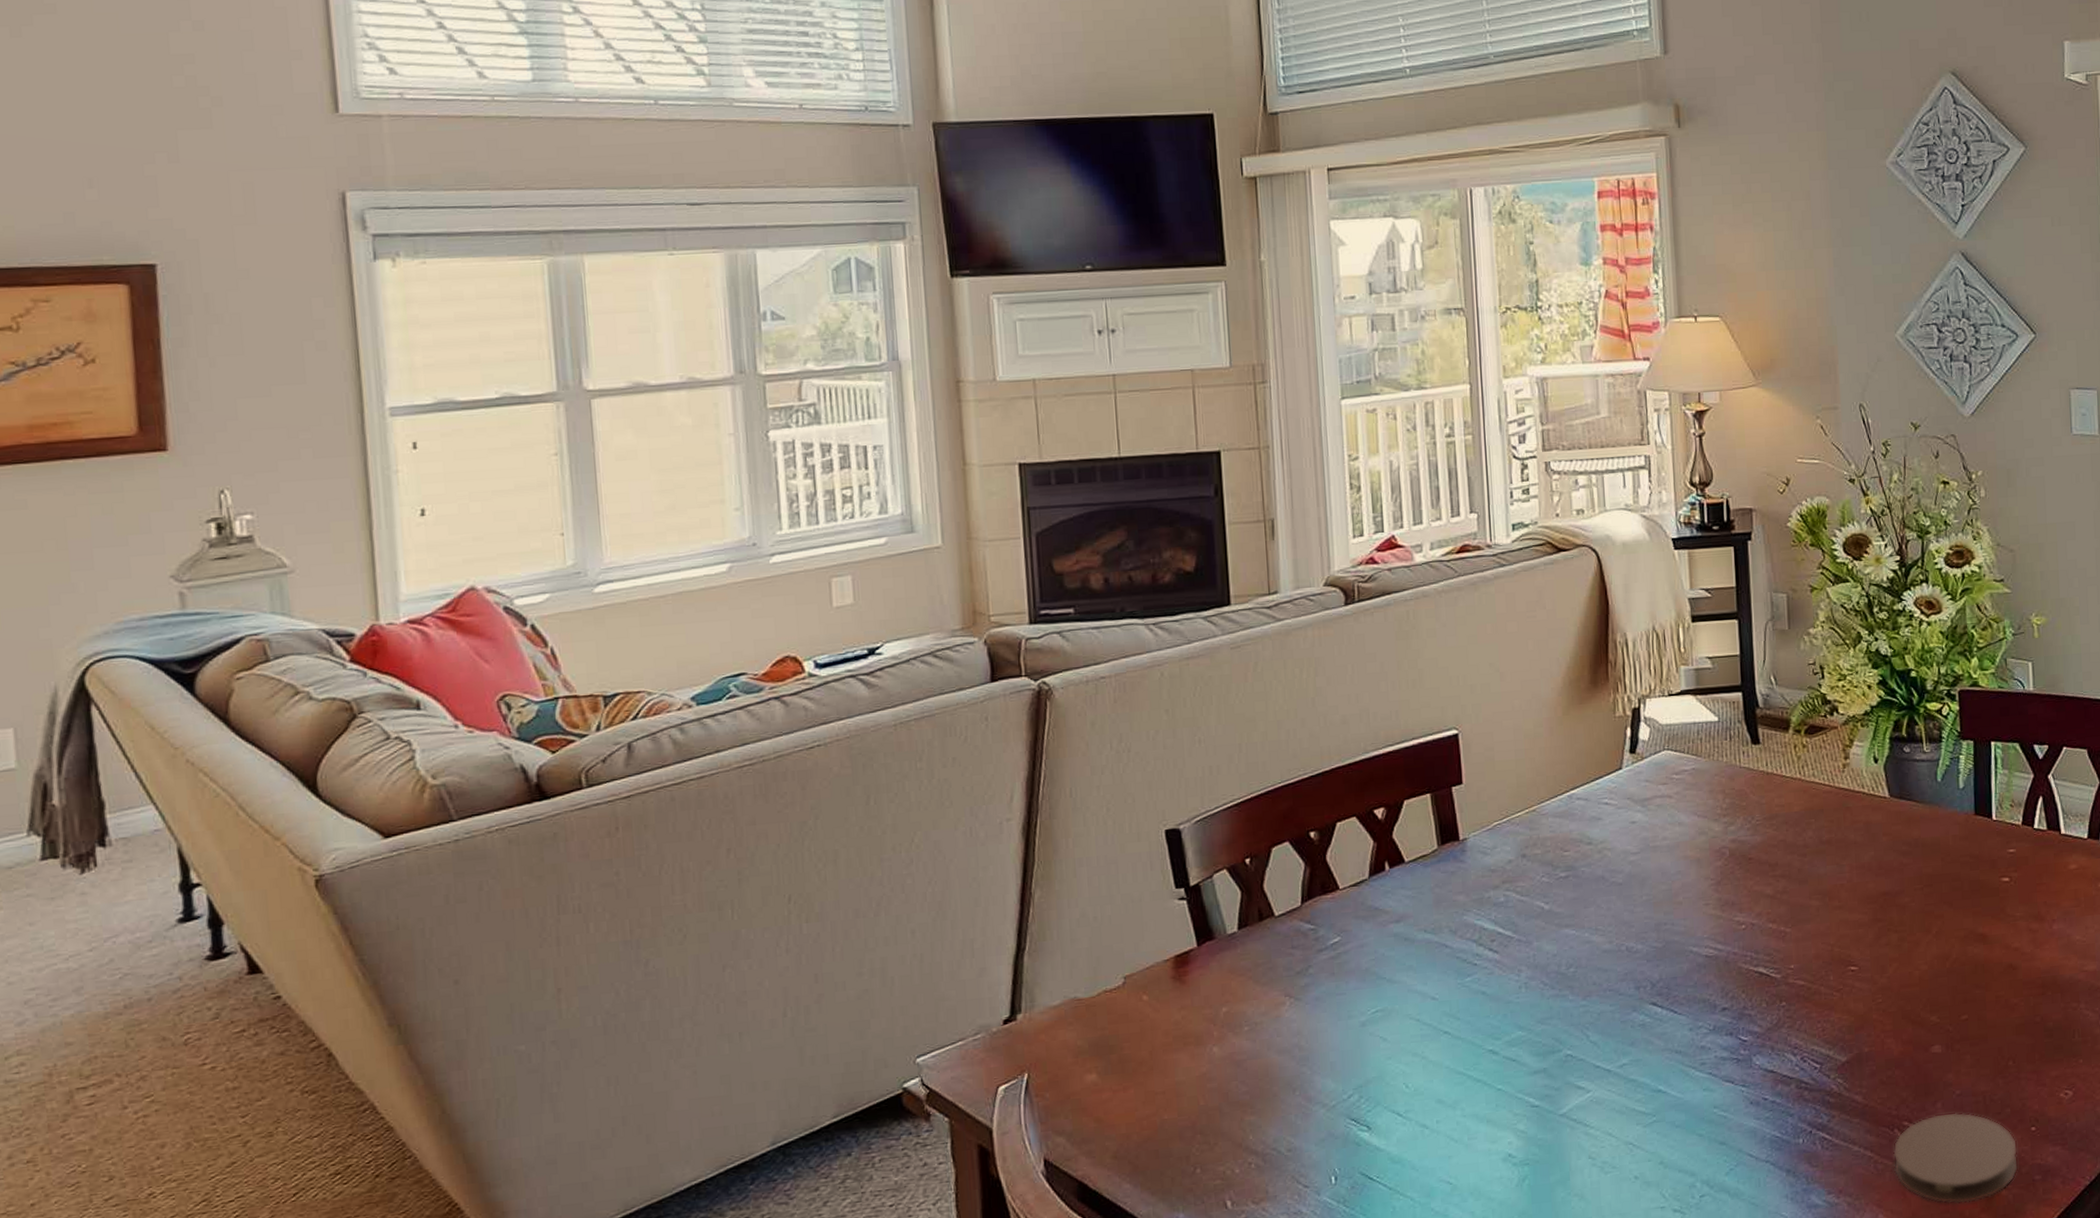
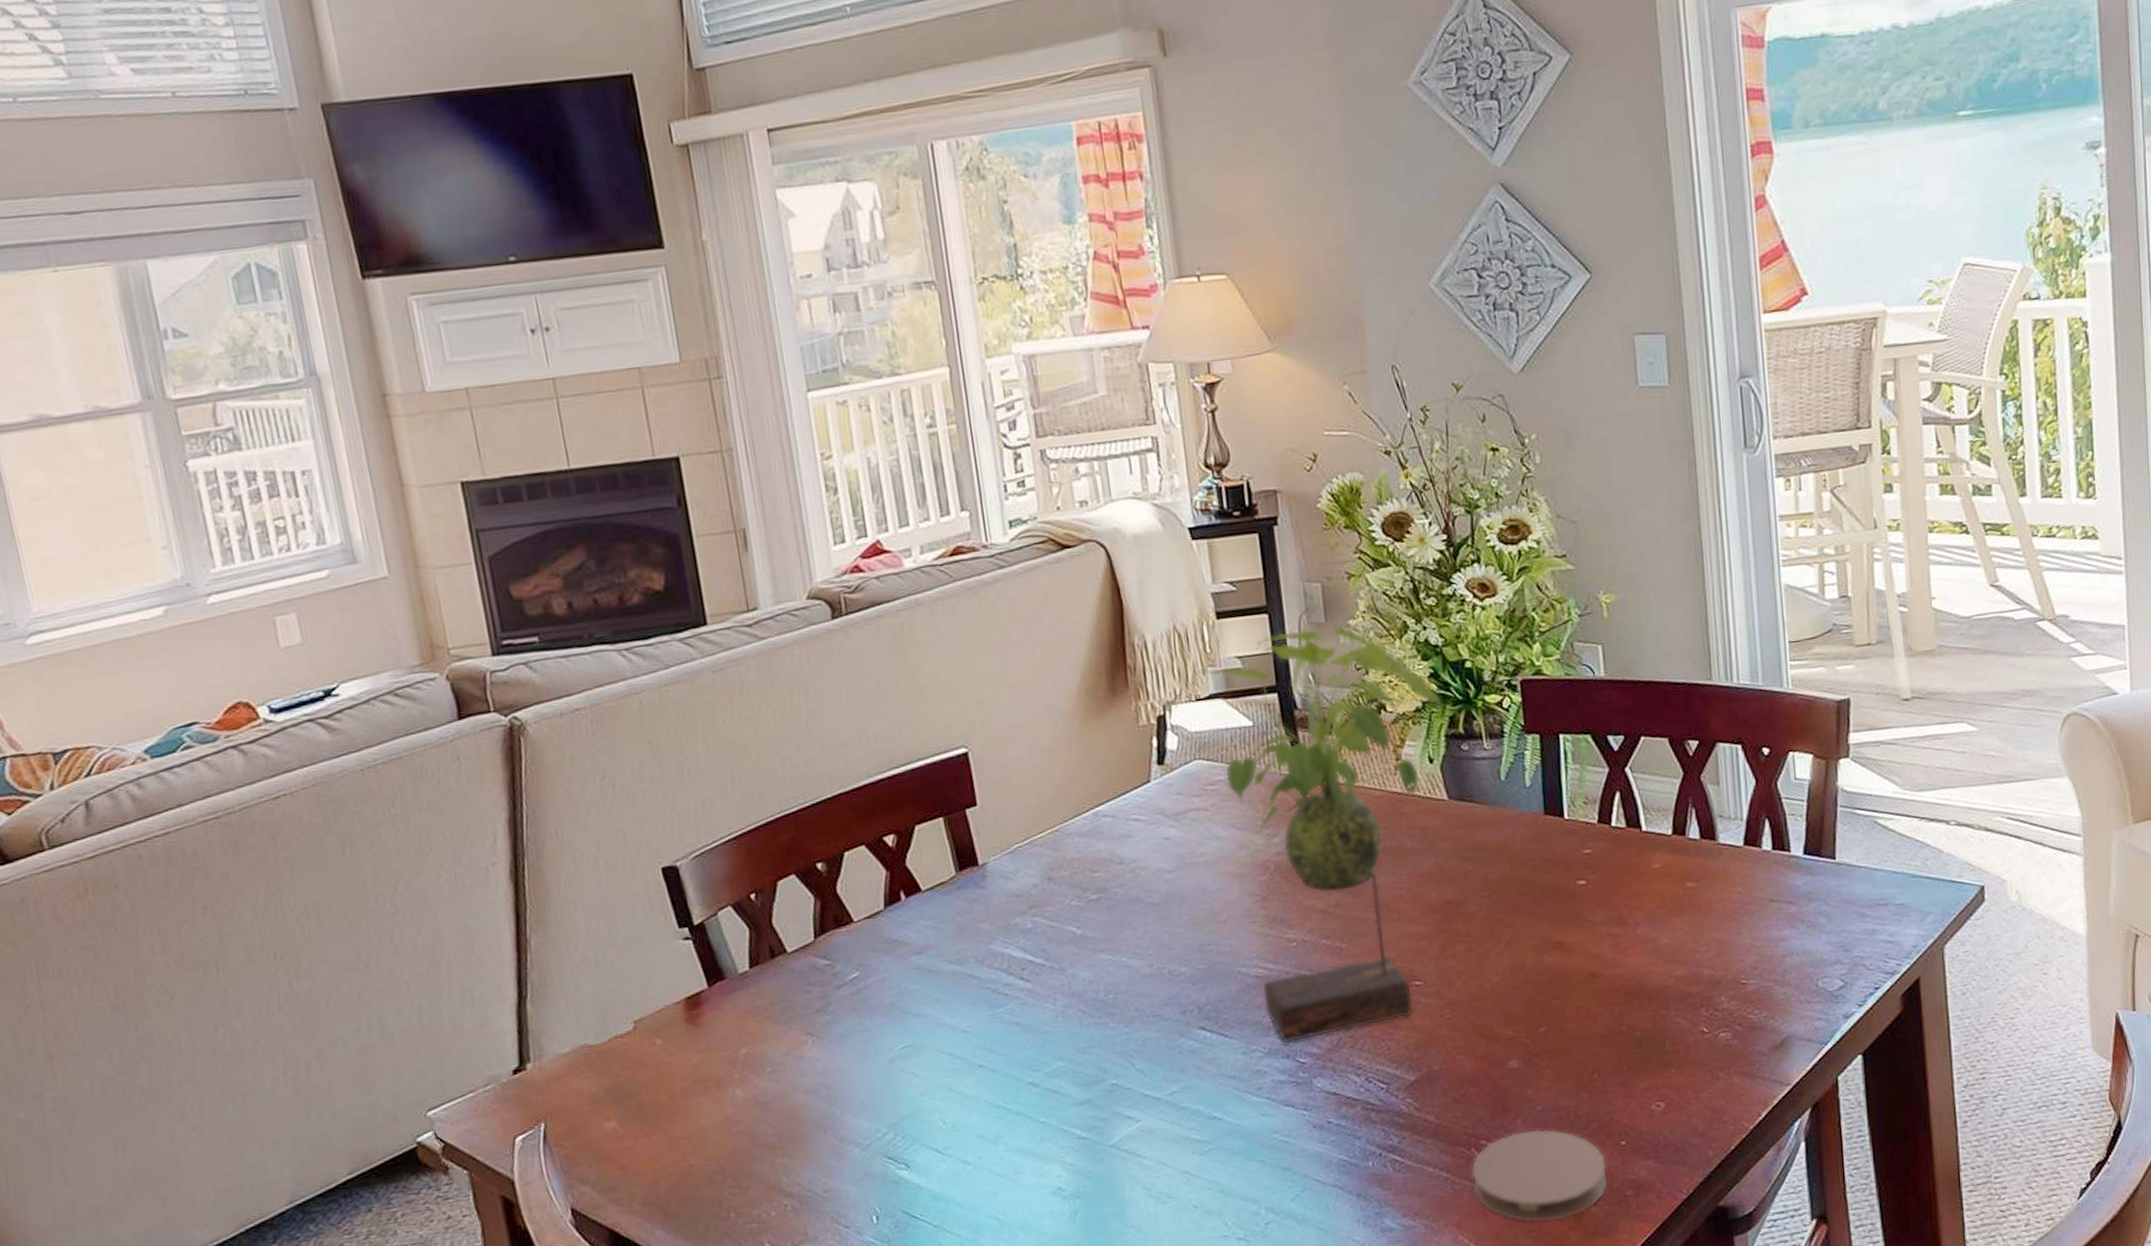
plant: none [1667,631,1888,1021] -> present [1193,624,1442,1043]

